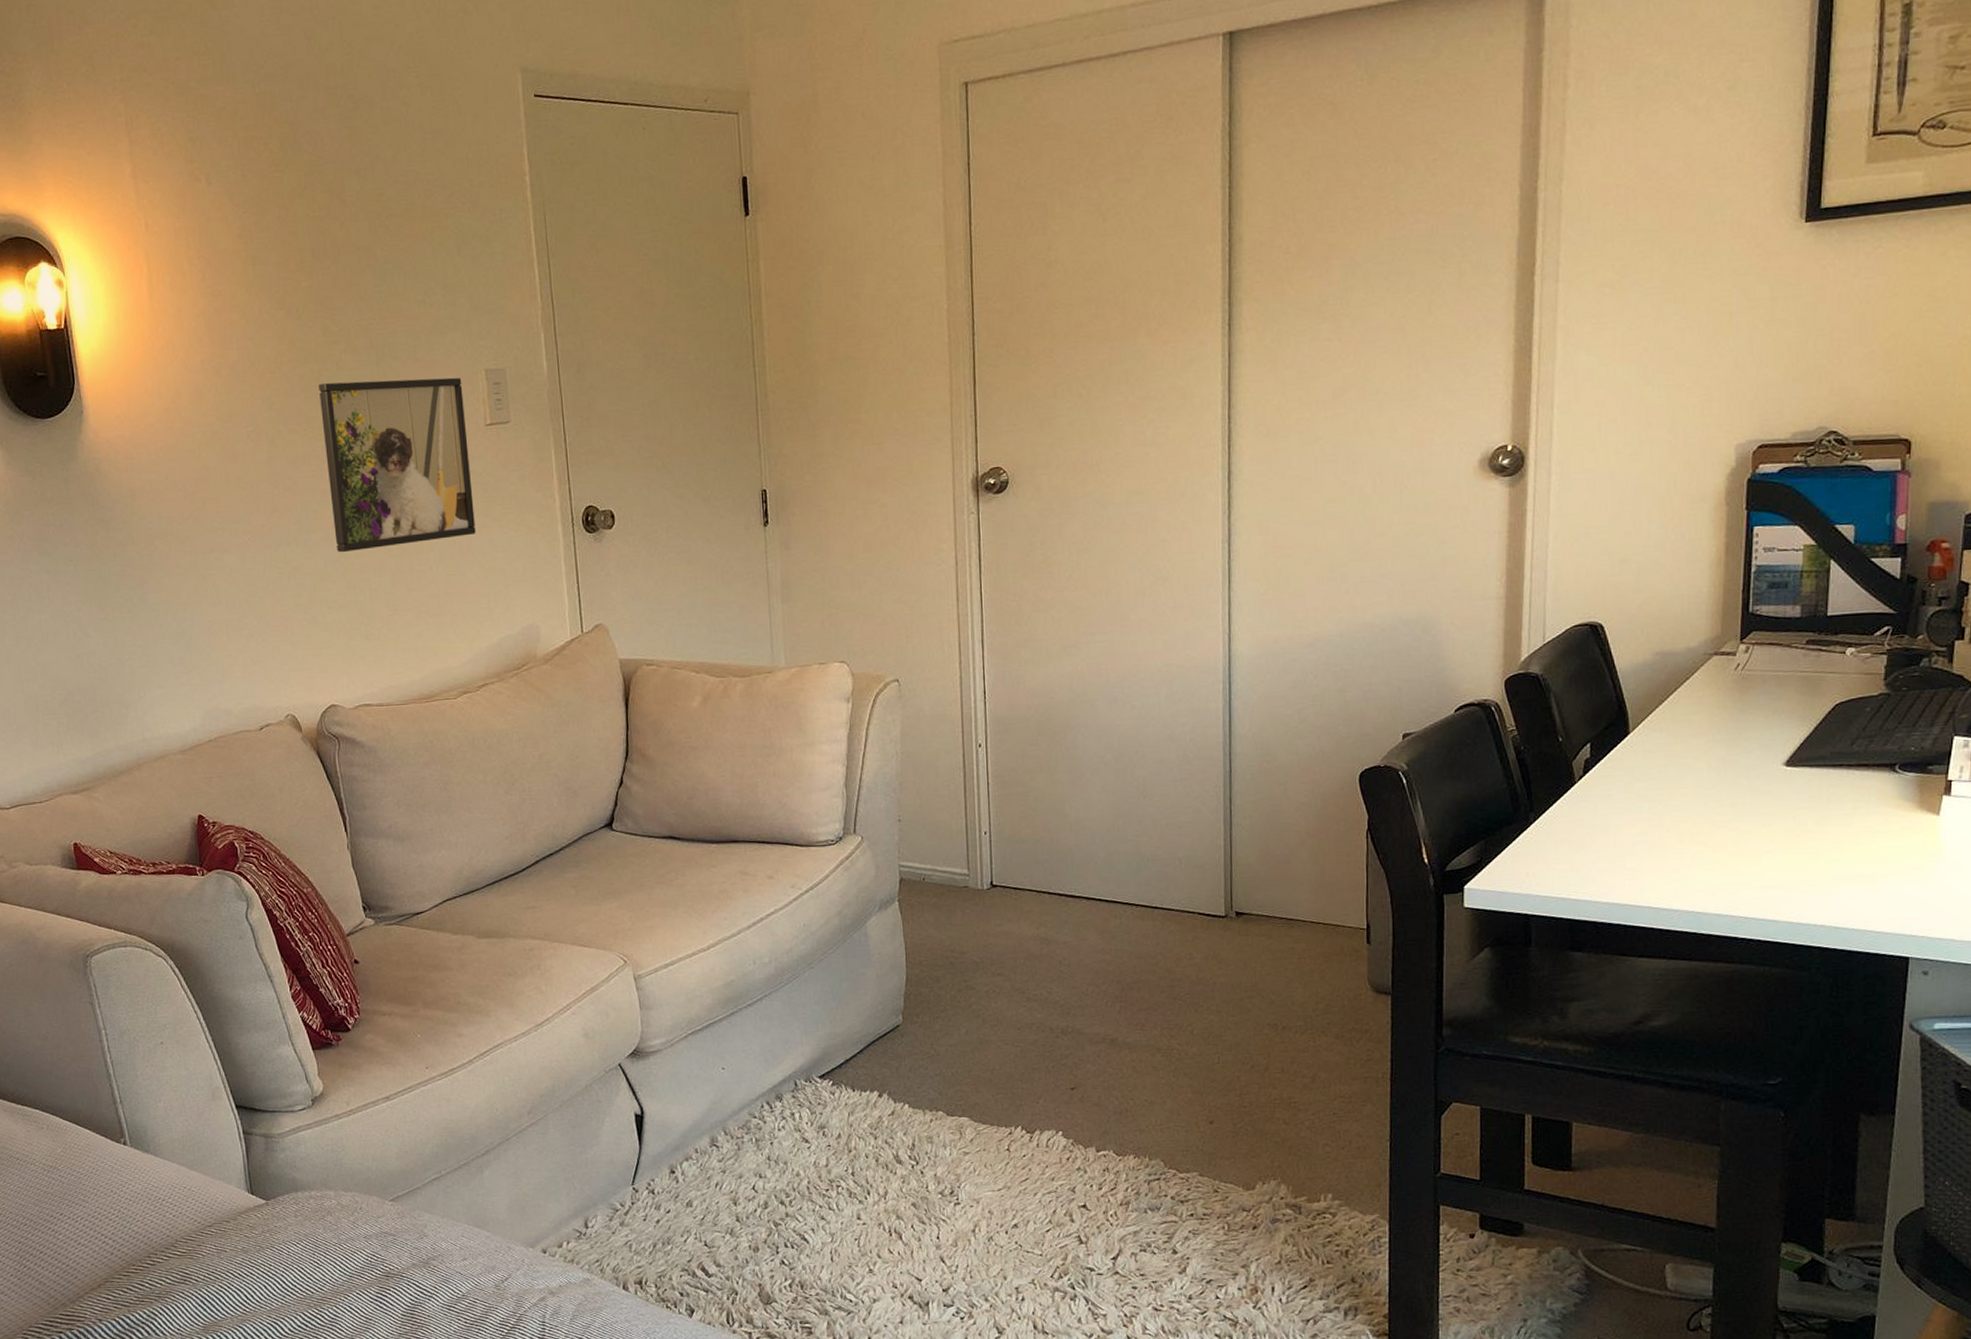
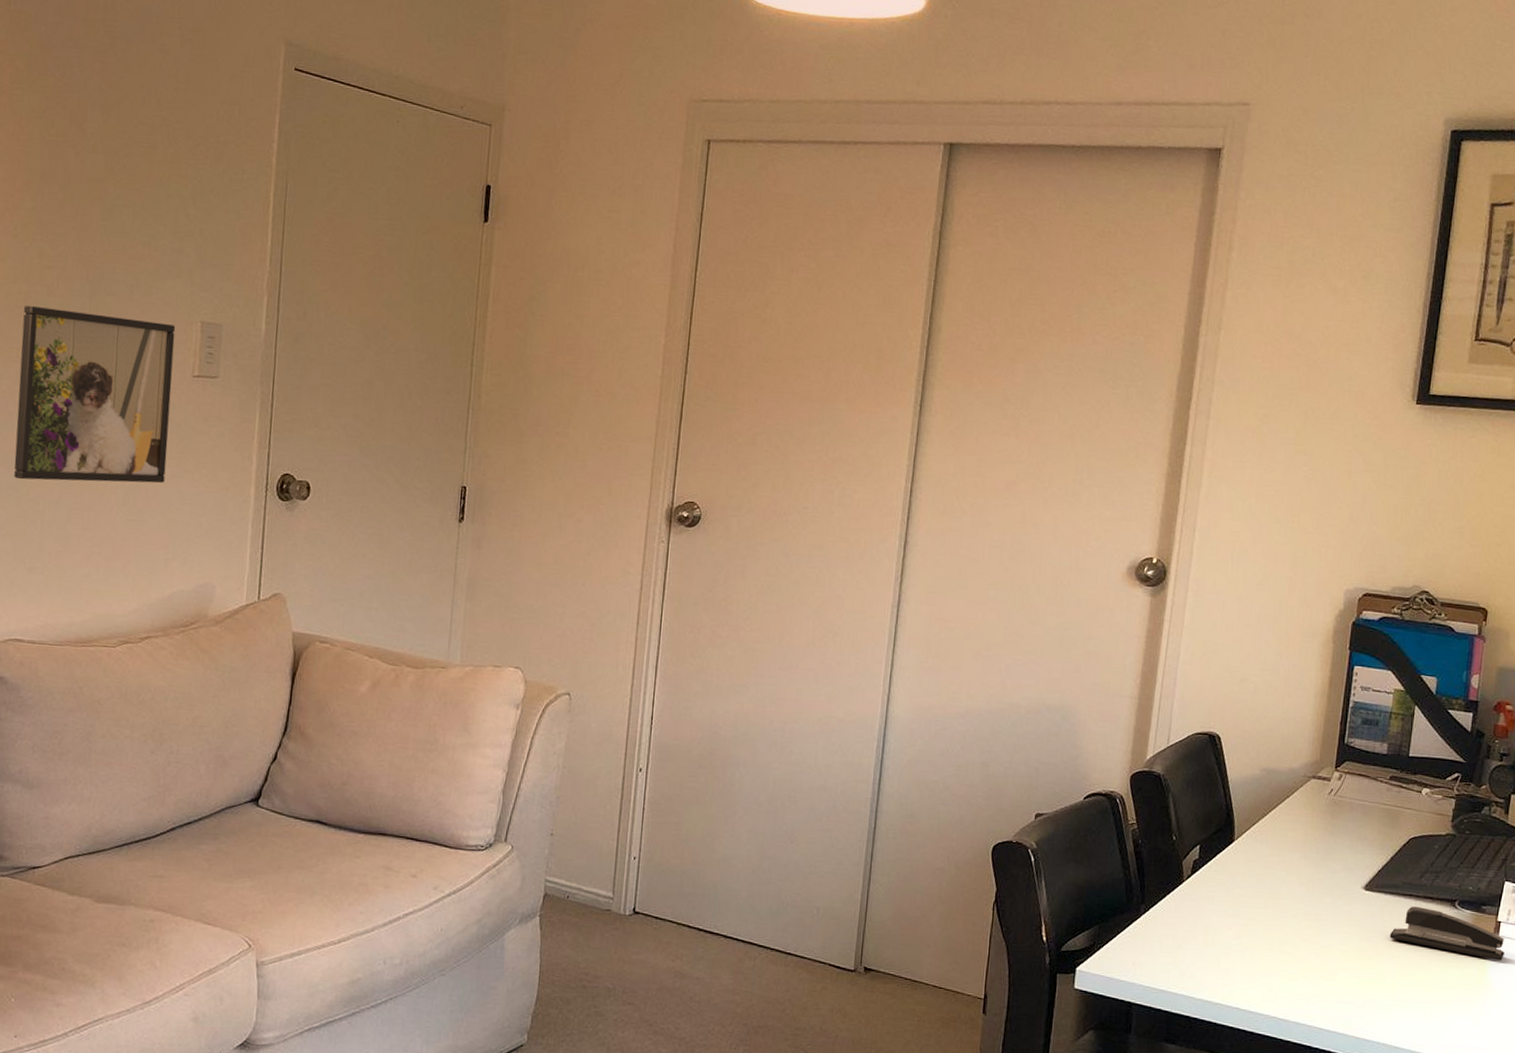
stapler: none [1819,776,1959,823] -> present [1389,906,1505,961]

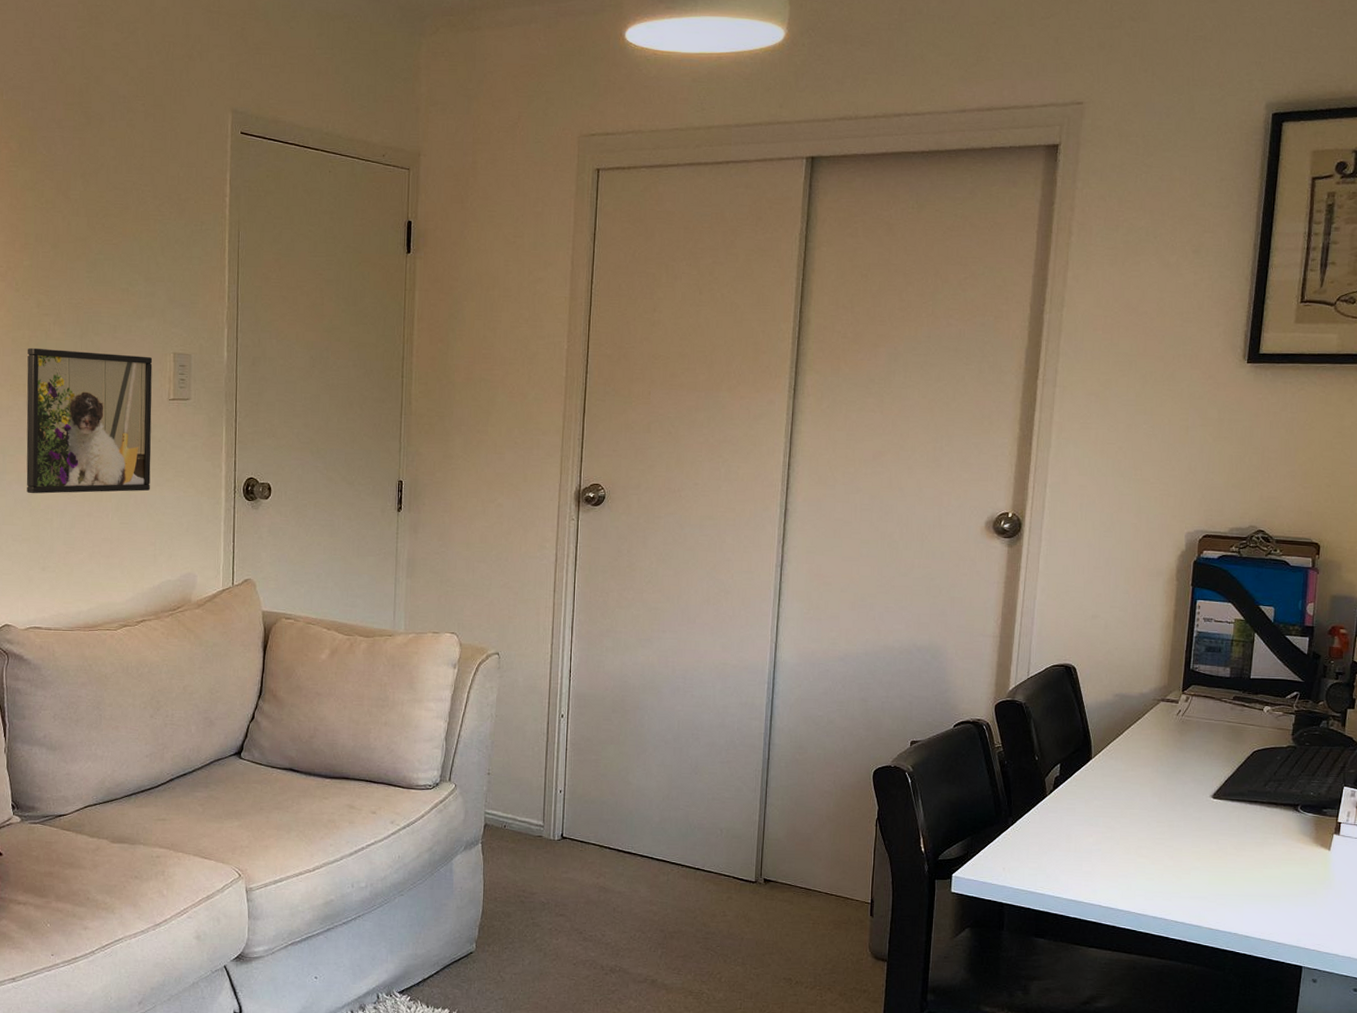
stapler: present [1389,906,1505,961] -> none [1237,811,1345,857]

